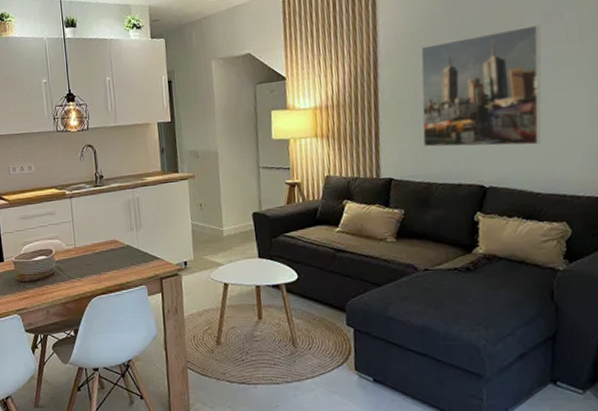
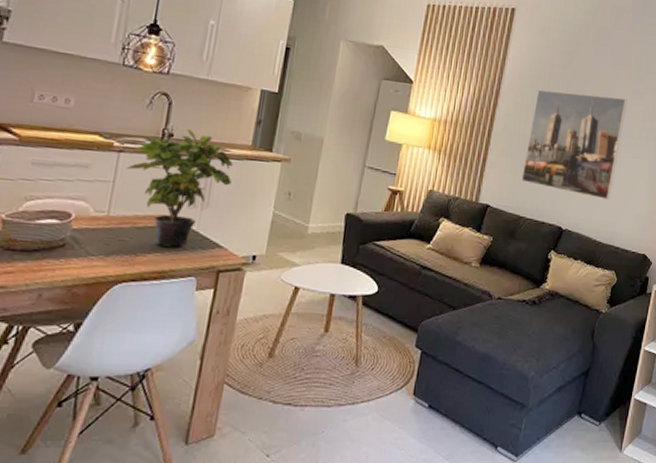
potted plant: none [77,168,154,264] -> present [125,128,233,247]

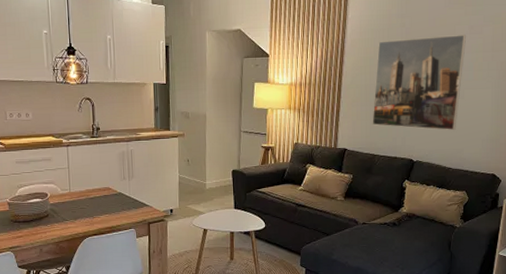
potted plant: present [125,128,233,247] -> none [74,122,146,209]

